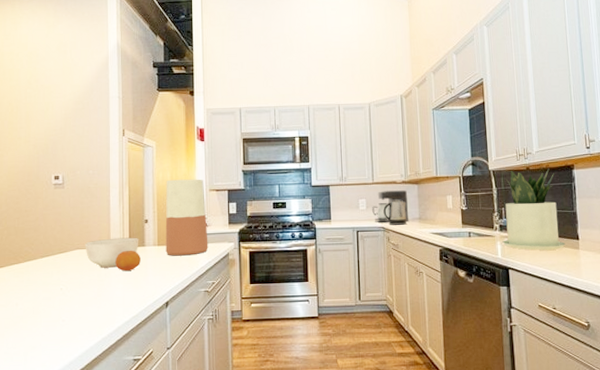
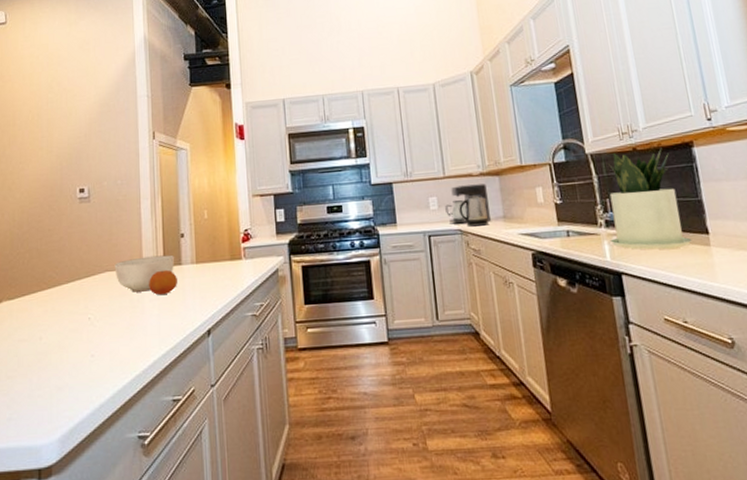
vase: present [165,179,208,256] -> none [203,183,254,275]

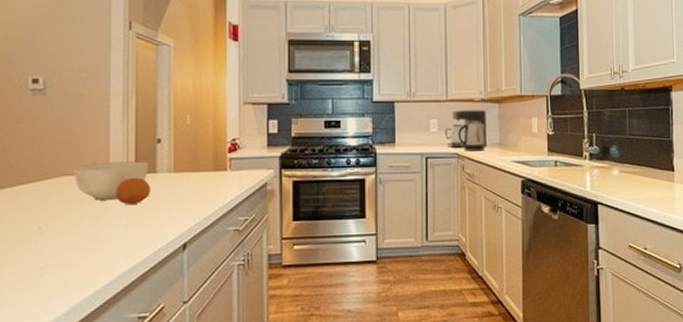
planter: present [609,148,692,250] -> none [592,89,660,183]

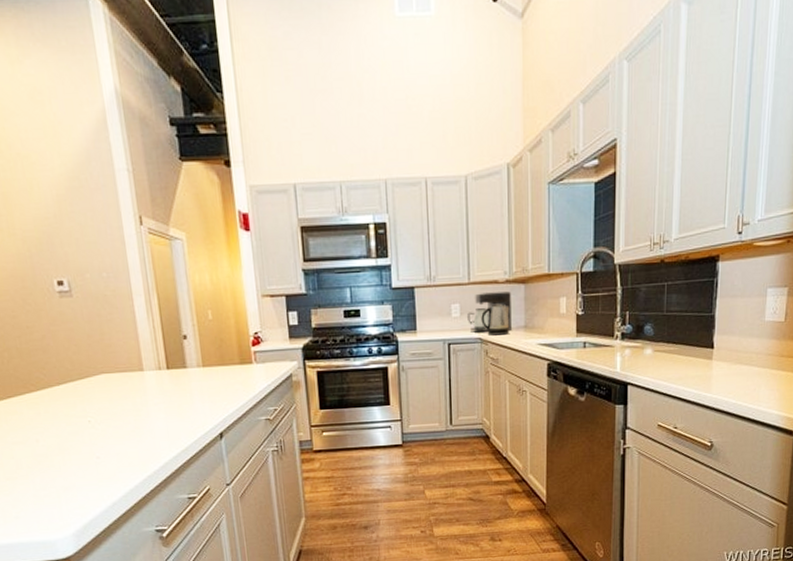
bowl: present [74,161,149,200] -> none [110,357,179,396]
fruit: present [116,177,150,205] -> none [151,373,184,399]

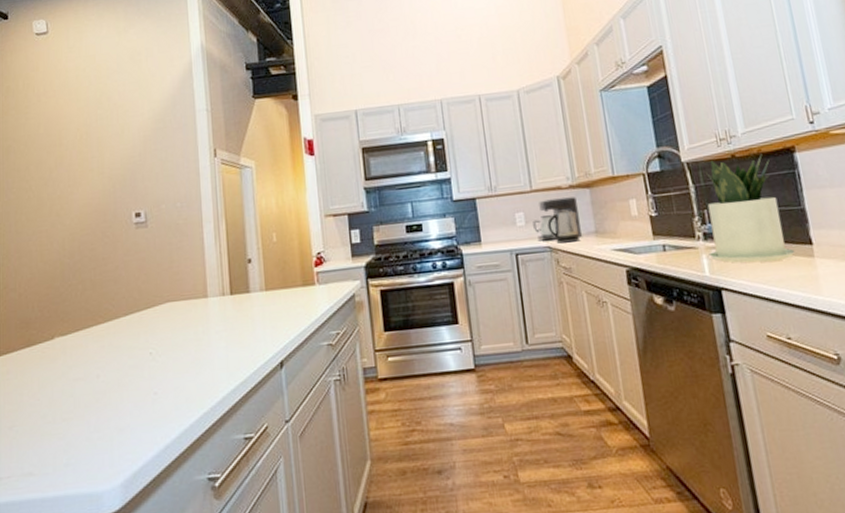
planter: none [623,261,697,362] -> present [706,154,795,263]

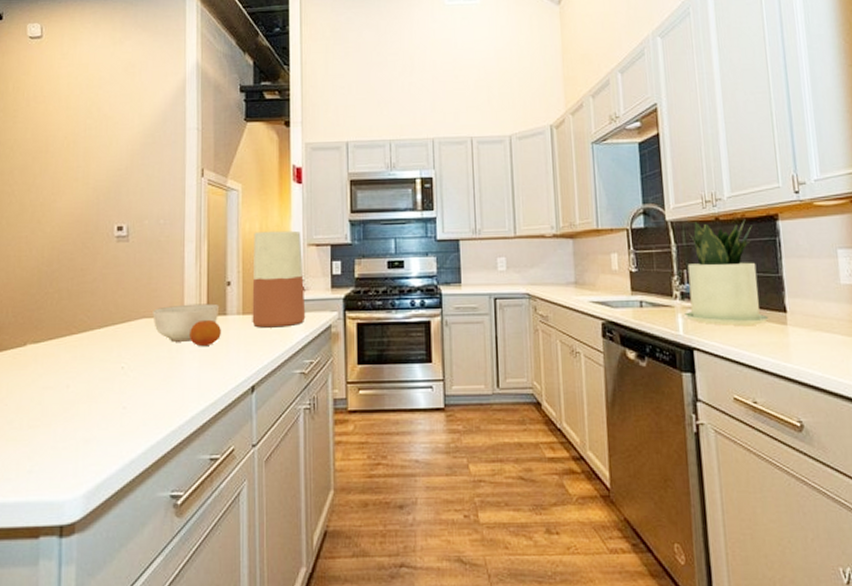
bowl: none [176,282,243,324] -> present [152,303,220,342]
fruit: none [214,298,246,327] -> present [190,319,221,347]
vase: none [270,203,329,303] -> present [252,230,306,328]
coffee maker: present [533,197,583,241] -> none [514,246,562,287]
kettle: present [547,209,579,244] -> none [528,258,558,291]

